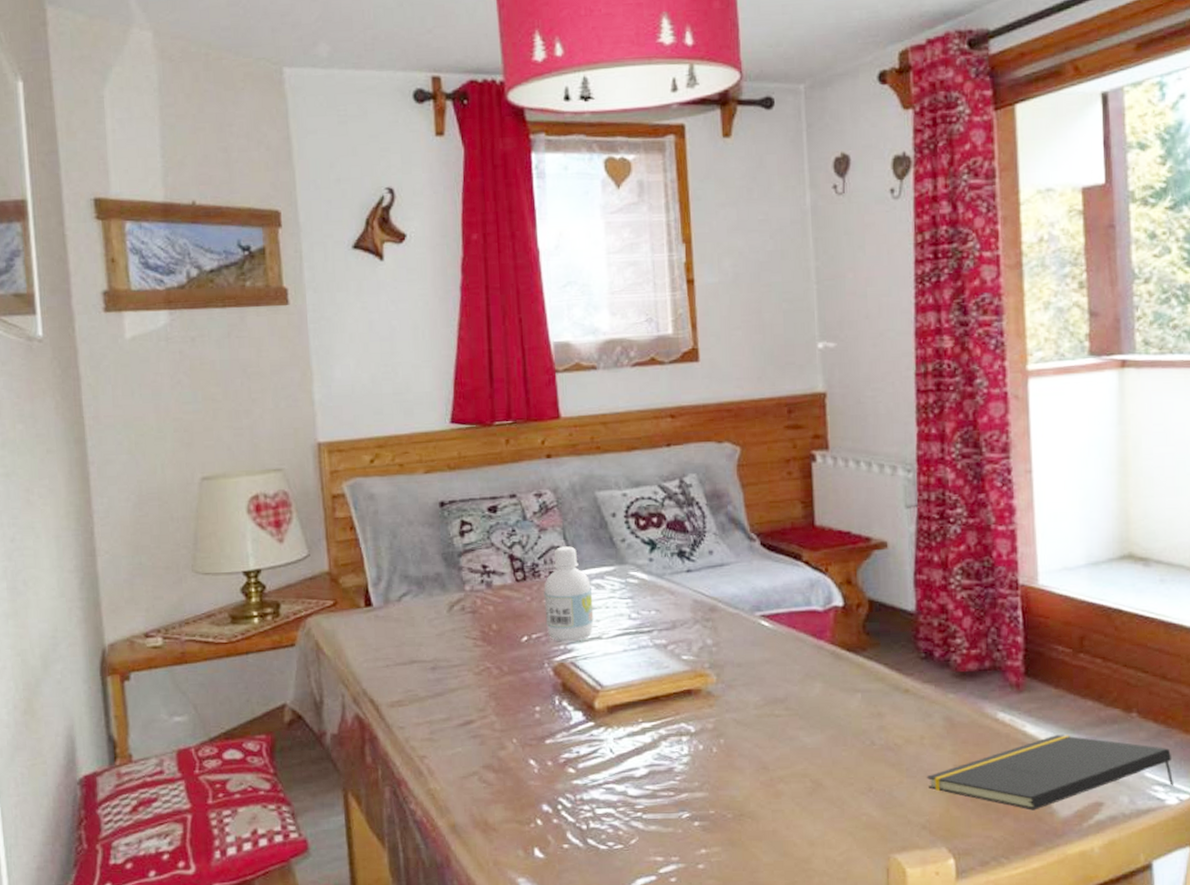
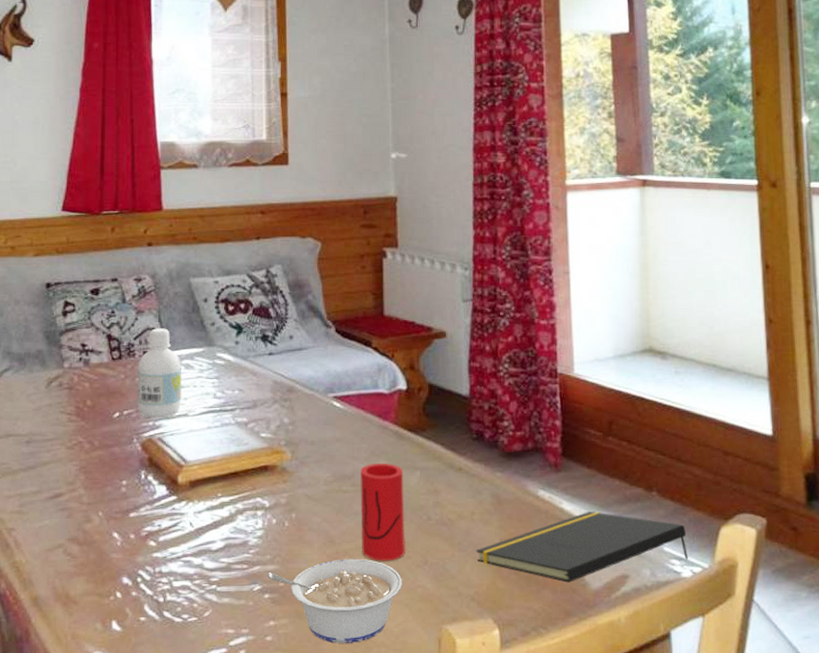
legume: none [697,785,845,872] -> present [268,558,402,644]
cup: none [794,685,847,788] -> present [360,462,405,561]

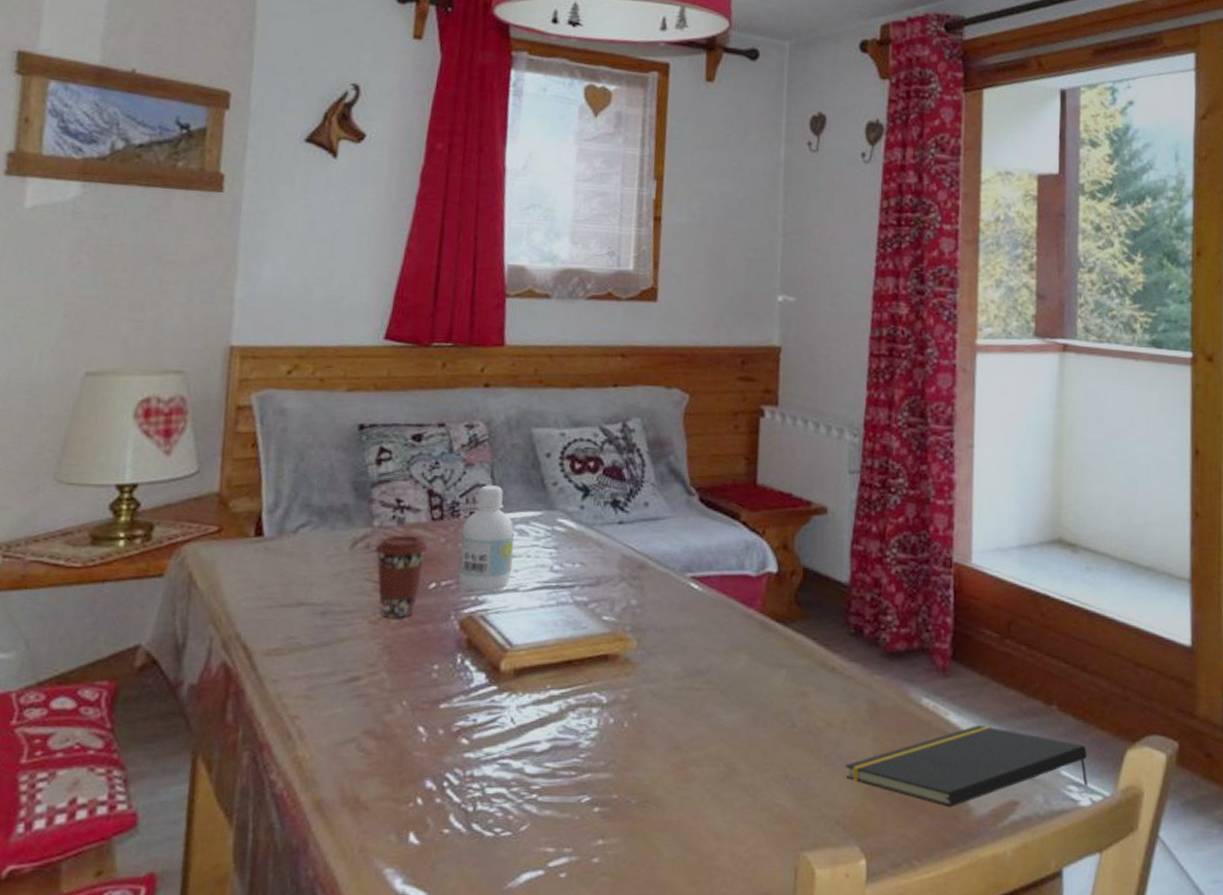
coffee cup: none [67,373,111,444] -> present [375,534,428,619]
legume: present [268,558,402,644] -> none [600,769,757,869]
cup: present [360,462,405,561] -> none [712,657,767,774]

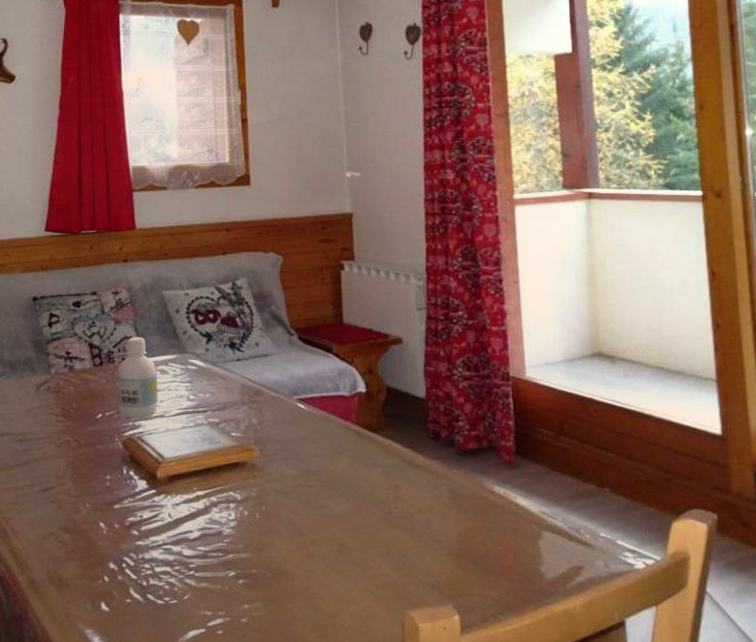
coffee cup: present [375,534,428,619] -> none [54,378,94,442]
notepad: present [844,724,1088,808] -> none [435,505,641,573]

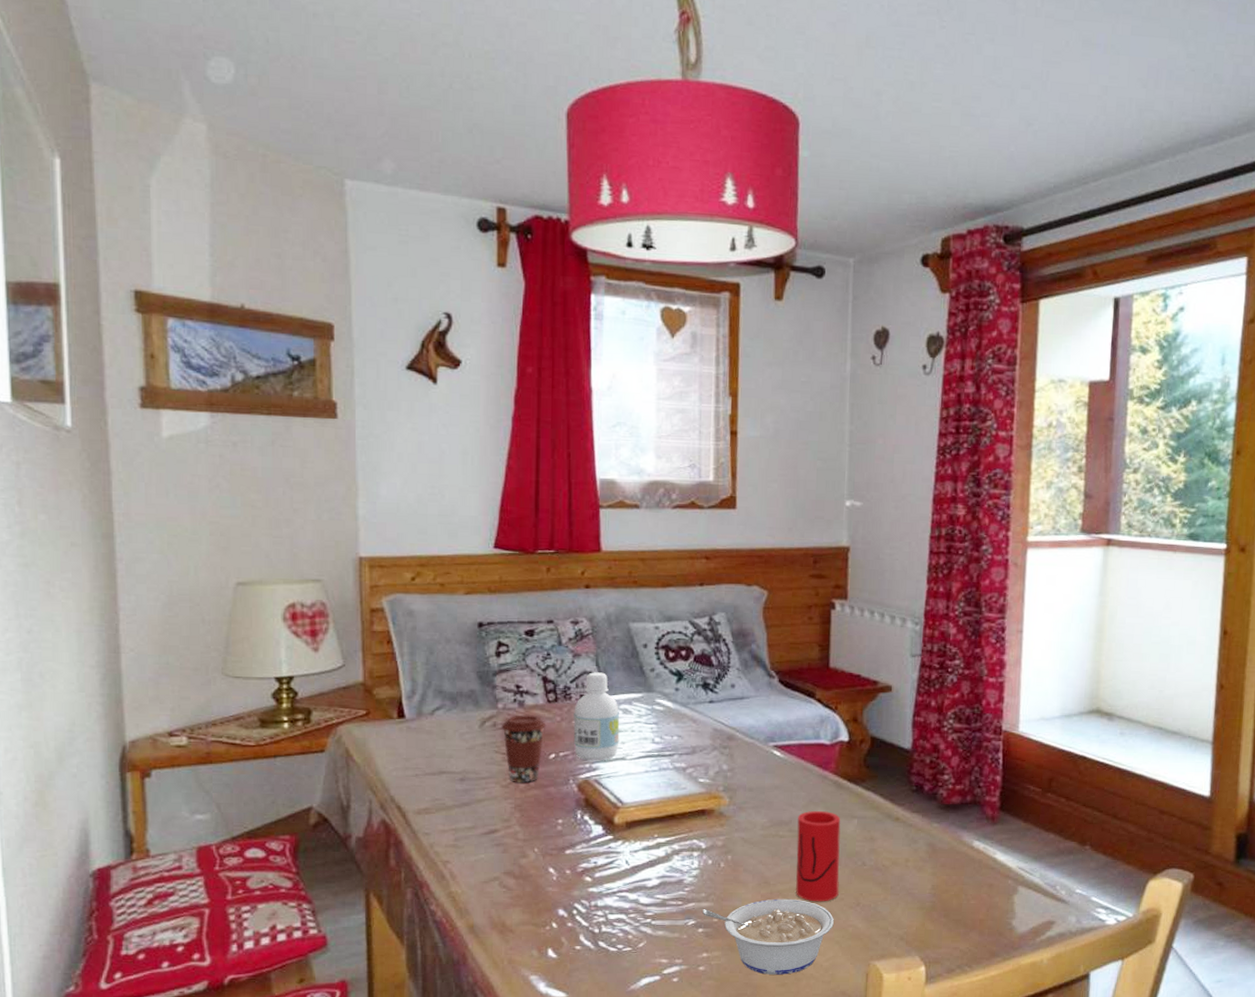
coffee cup: none [54,378,94,442] -> present [501,715,546,784]
legume: none [242,548,366,626] -> present [703,898,834,975]
cup: none [325,460,369,551] -> present [795,810,841,902]

